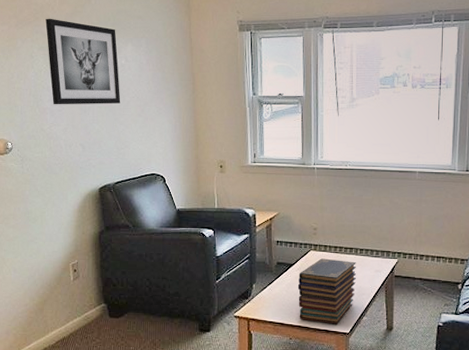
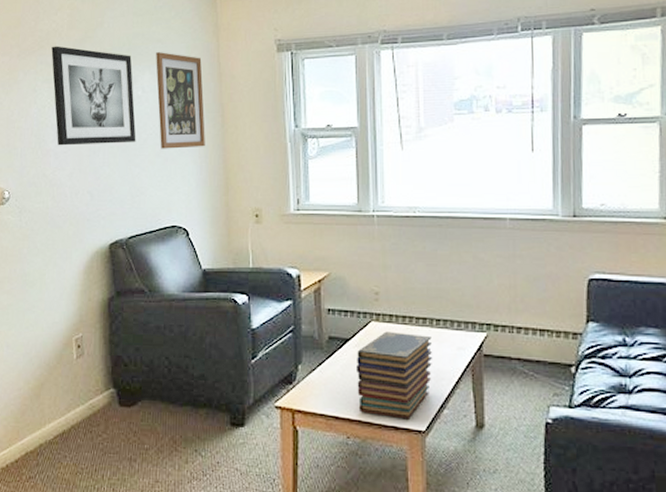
wall art: none [137,27,179,110] -> present [156,52,205,149]

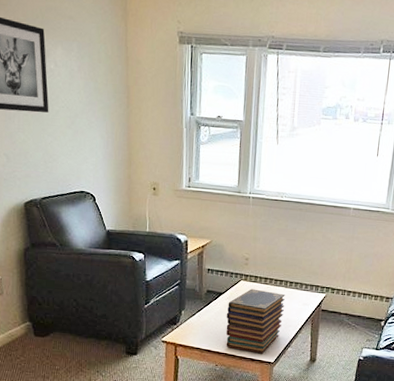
wall art: present [156,52,205,149] -> none [68,29,112,124]

